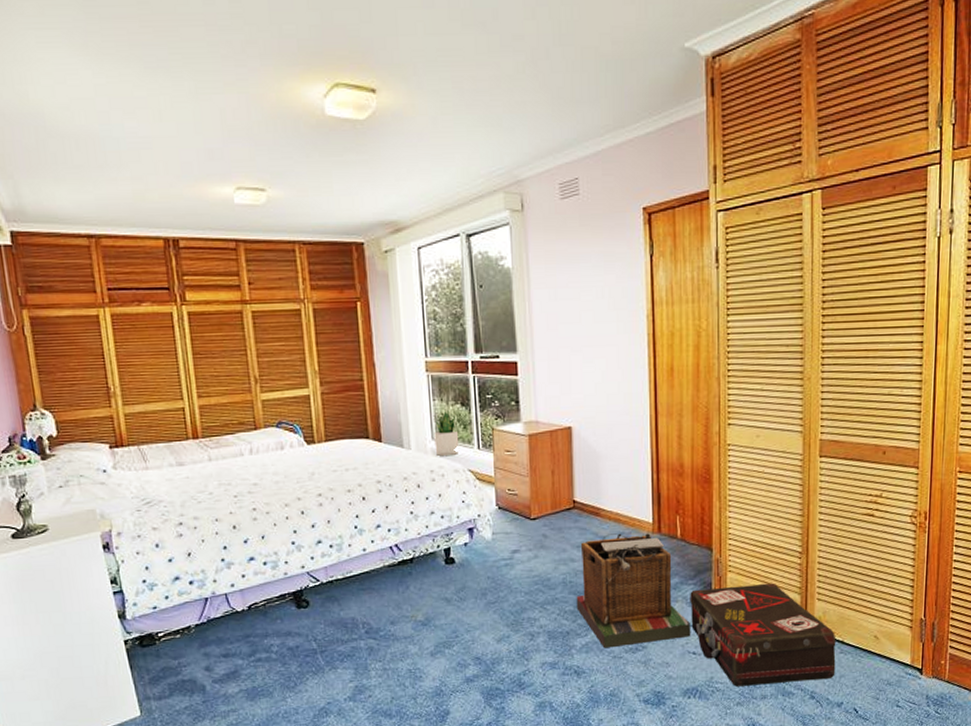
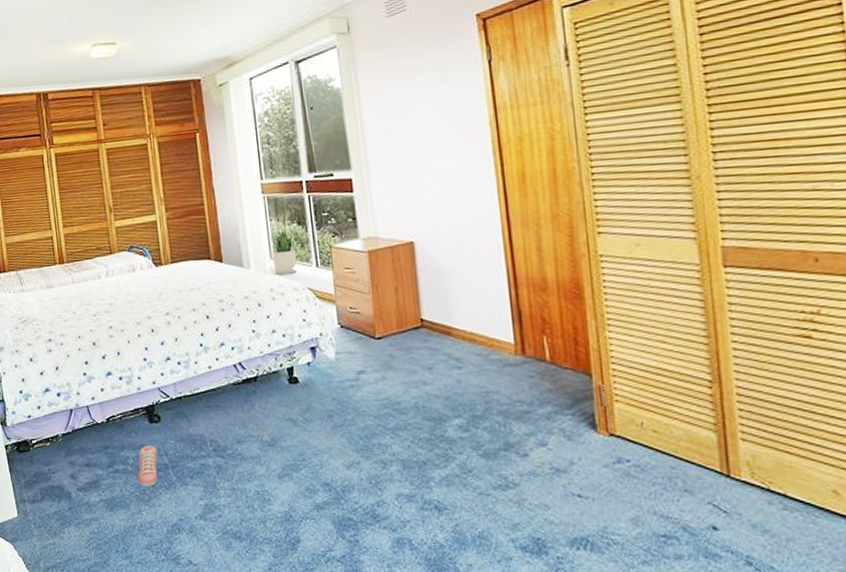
sneaker: none [281,631,305,674] -> present [137,445,158,487]
clothes hamper: present [576,533,691,649] -> none [431,355,574,483]
suitcase: present [690,583,836,687] -> none [567,416,780,542]

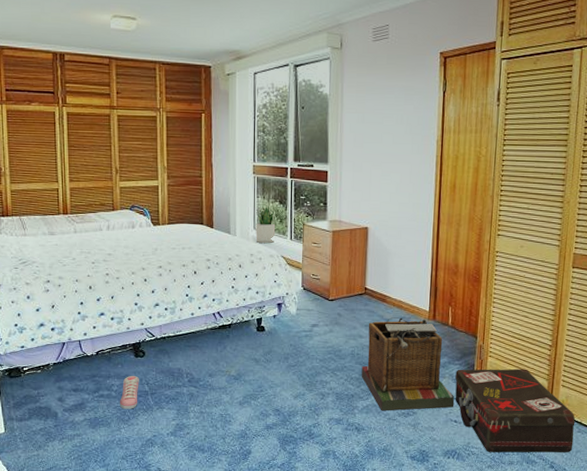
clothes hamper: none [431,355,574,483] -> present [361,317,455,411]
suitcase: none [567,416,780,542] -> present [455,369,576,453]

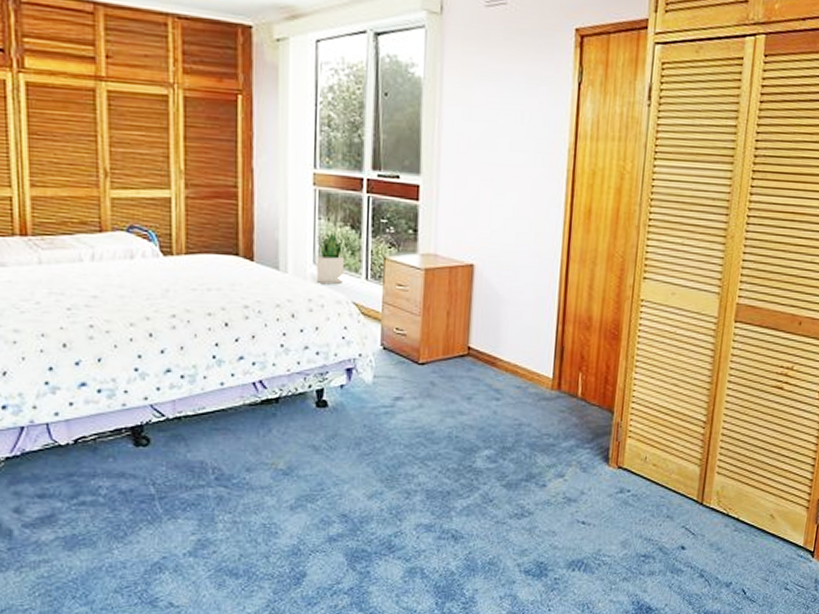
sneaker: present [119,375,139,409] -> none [110,472,141,521]
clothes hamper: present [361,317,455,411] -> none [460,387,583,512]
suitcase: present [455,369,576,453] -> none [583,452,732,561]

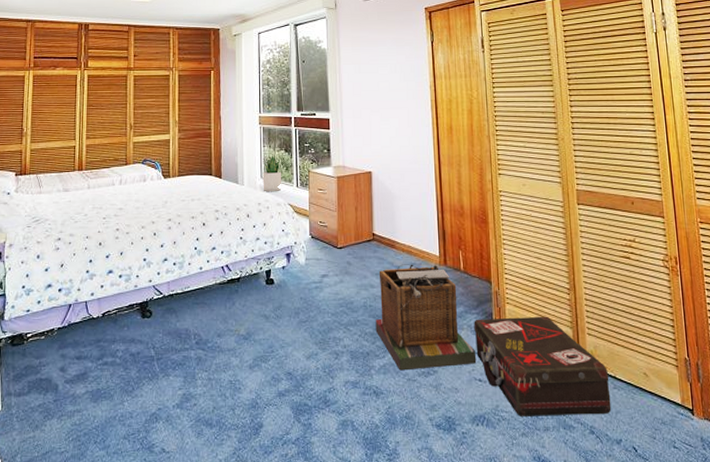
clothes hamper: none [460,387,583,512] -> present [375,264,477,371]
suitcase: none [583,452,732,561] -> present [474,316,612,416]

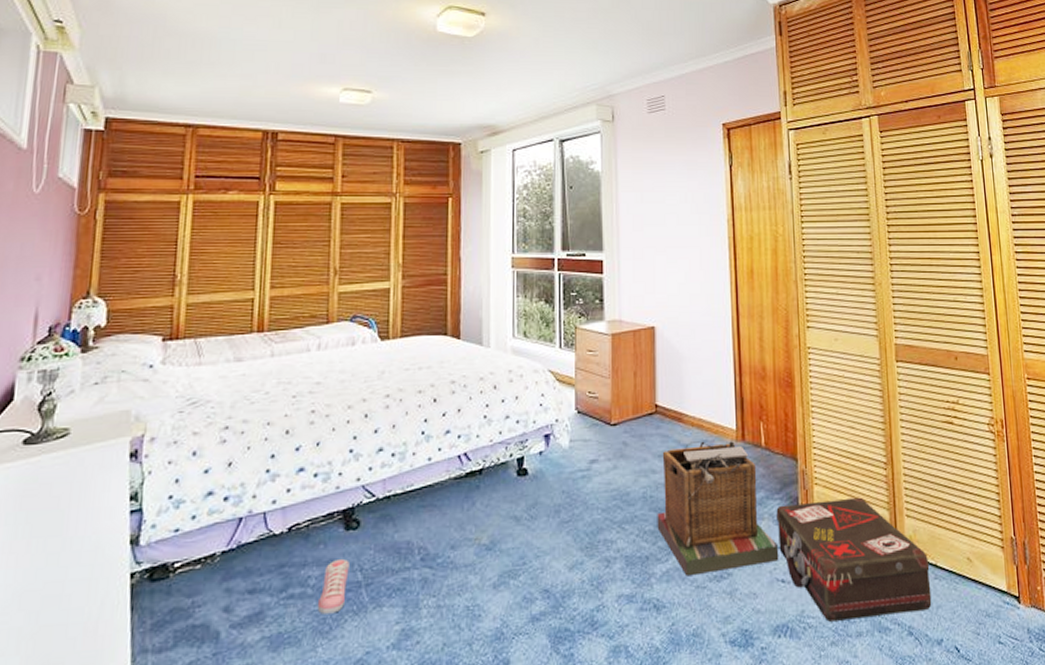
sneaker: none [123,338,145,378] -> present [317,558,349,615]
planter: present [263,154,282,192] -> none [515,306,541,356]

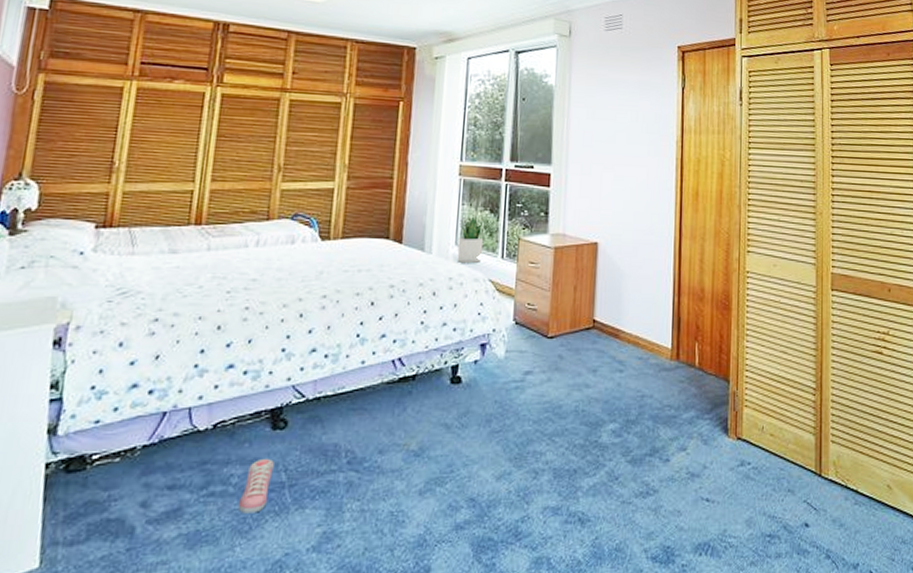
planter: none [515,306,541,356] -> present [457,215,485,264]
clothes hamper: present [657,441,779,577] -> none [587,358,706,491]
suitcase: present [776,497,932,622] -> none [705,421,851,542]

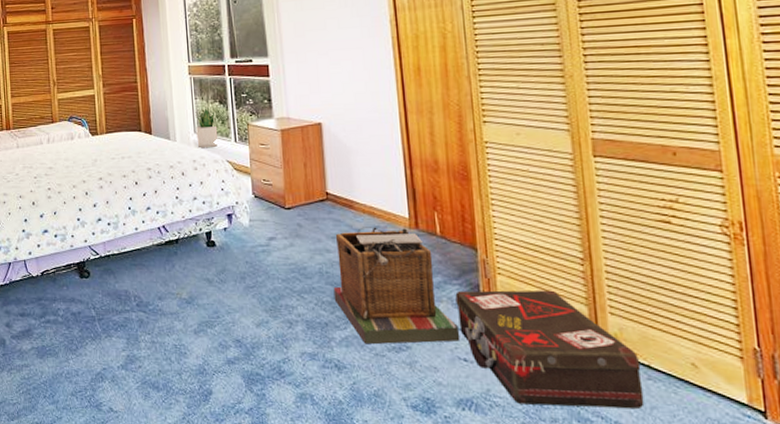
sneaker: present [237,458,274,514] -> none [66,298,86,337]
clothes hamper: none [587,358,706,491] -> present [333,227,461,345]
suitcase: none [705,421,851,542] -> present [455,290,645,409]

